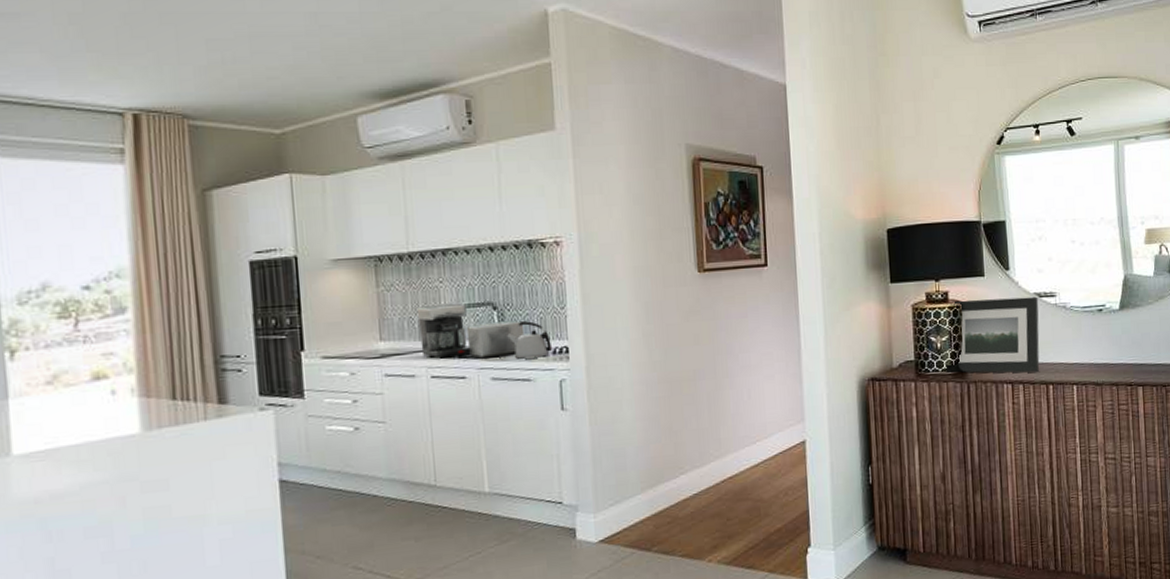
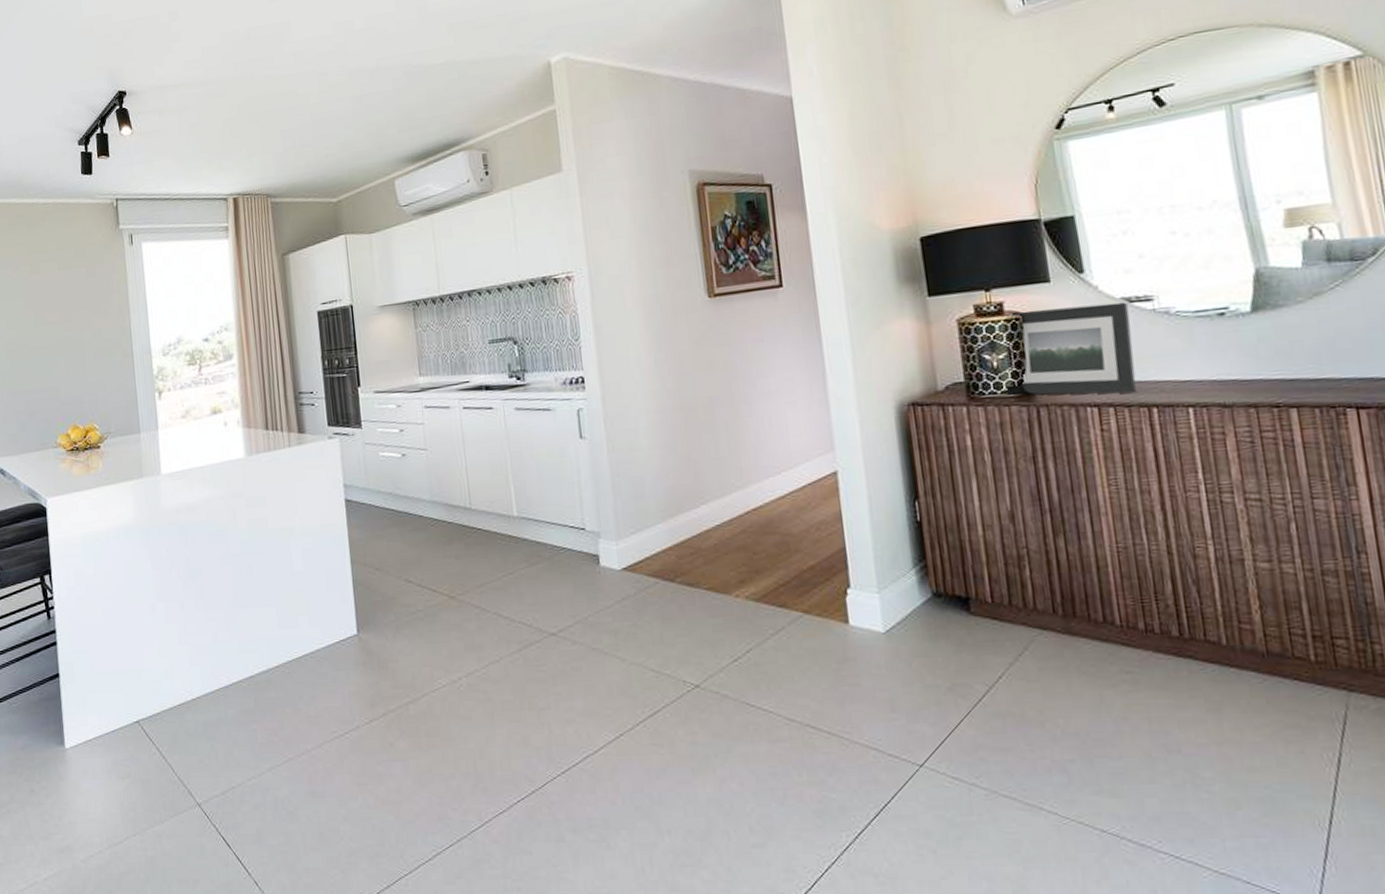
coffee maker: present [416,303,471,359] -> none [448,339,496,391]
toaster: present [466,320,525,360] -> none [491,353,543,392]
kettle: present [507,320,552,360] -> none [527,353,568,391]

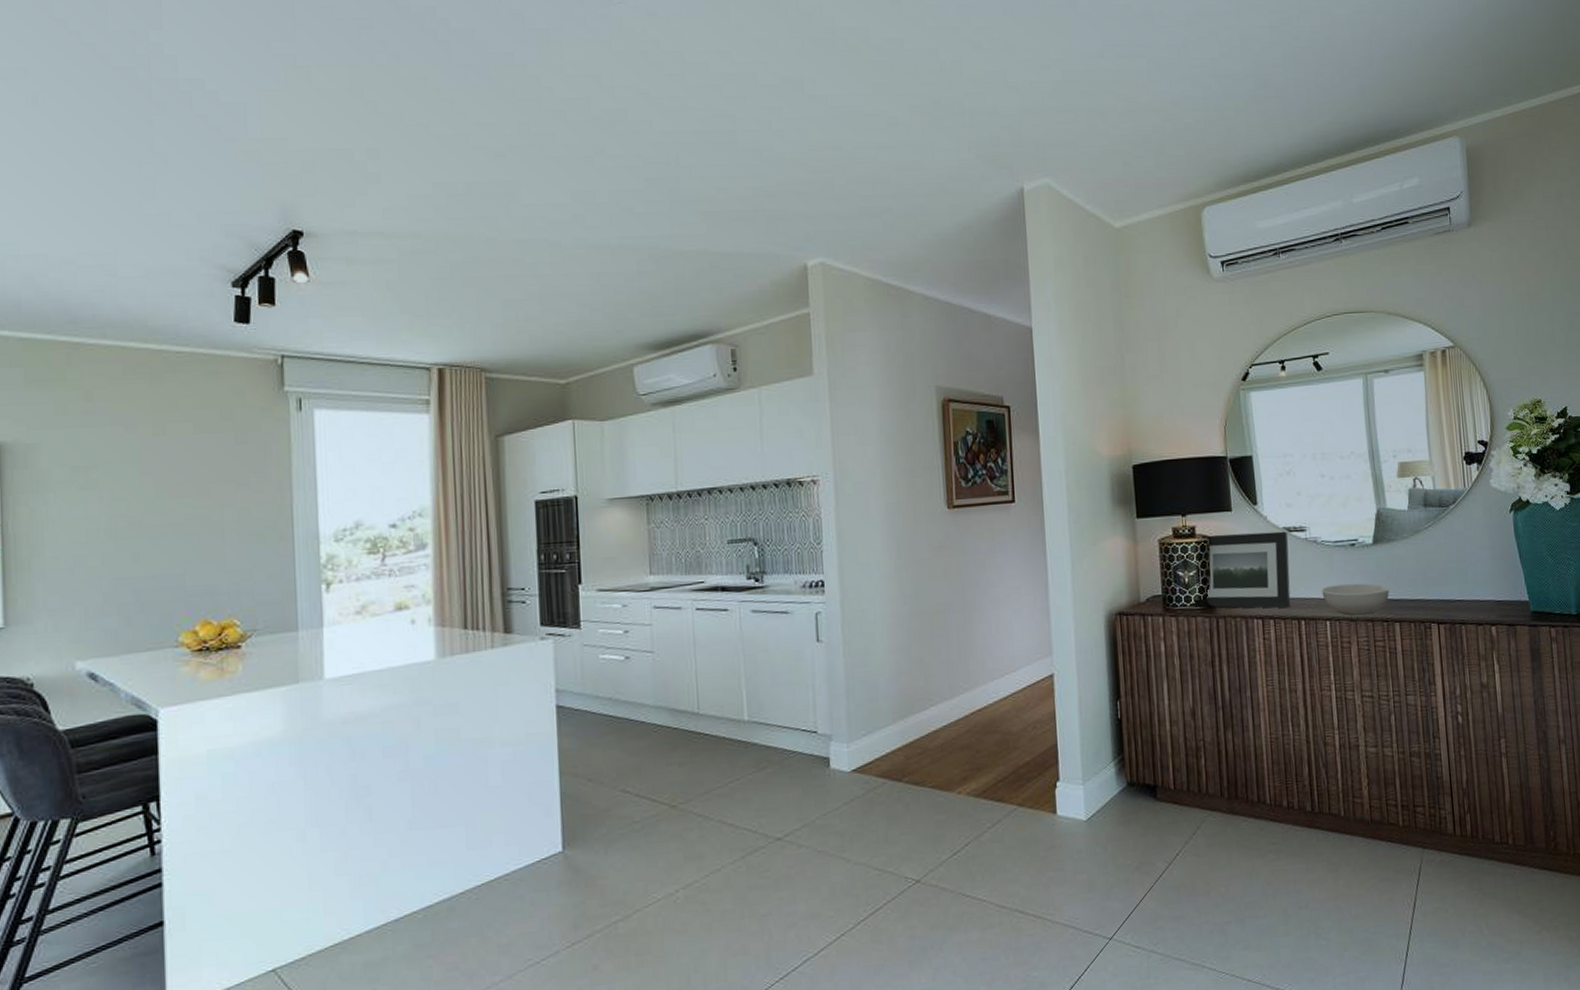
bowl: none [1179,360,1281,400] -> present [1321,583,1390,615]

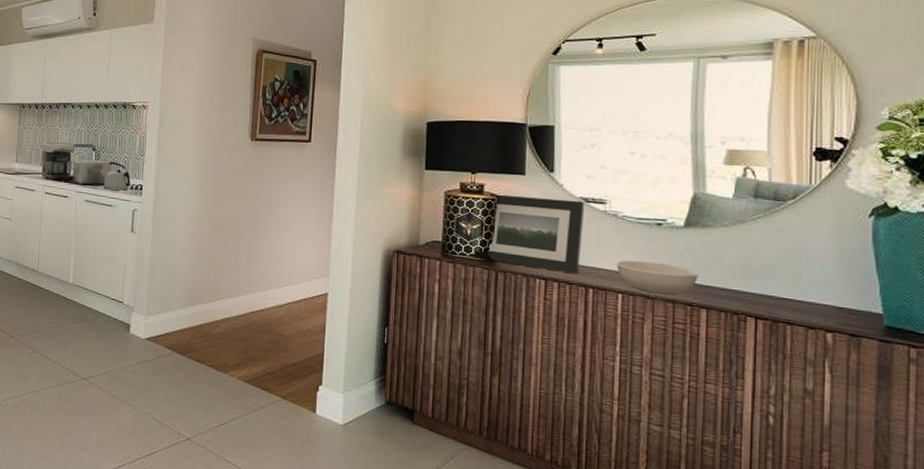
coffee maker: none [683,539,733,592] -> present [41,142,75,181]
toaster: none [729,555,783,594] -> present [72,159,113,187]
kettle: none [767,555,808,593] -> present [100,161,130,191]

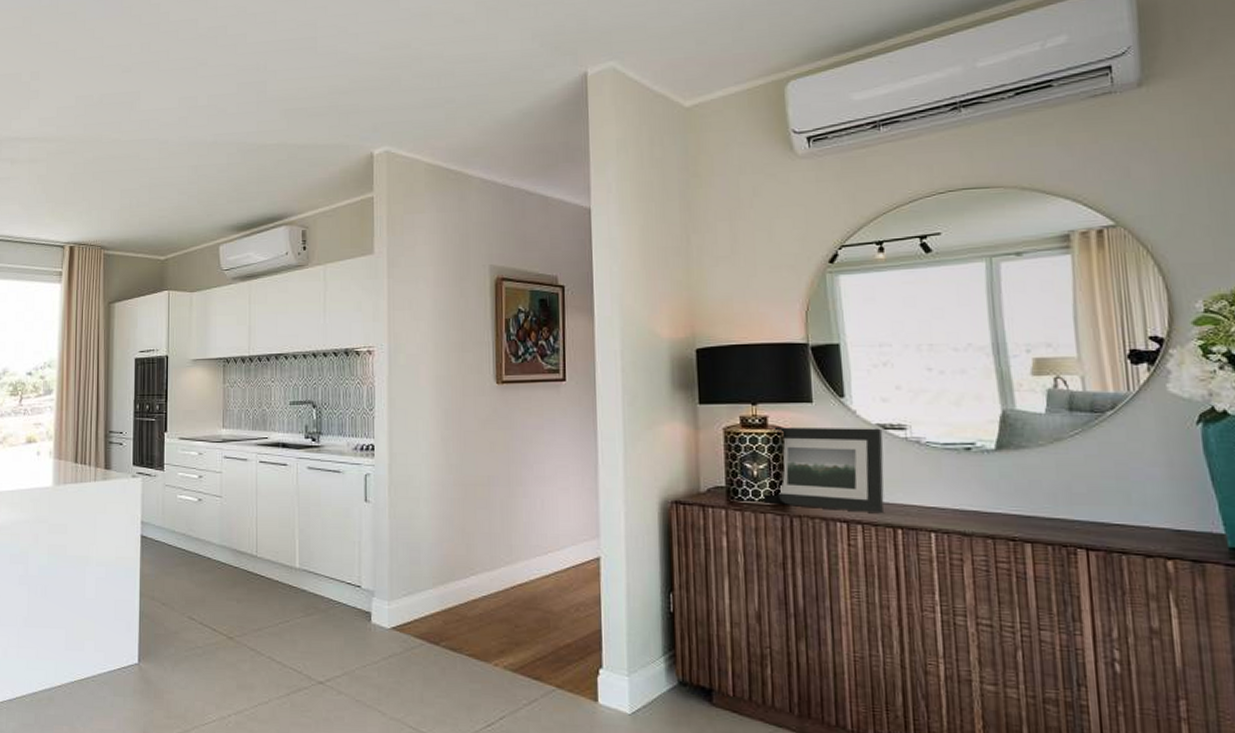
coffee maker: present [41,142,75,181] -> none [252,400,293,447]
toaster: present [72,159,113,187] -> none [290,418,338,451]
kettle: present [100,161,130,191] -> none [323,418,359,454]
bowl: present [616,260,700,295] -> none [925,493,1019,530]

